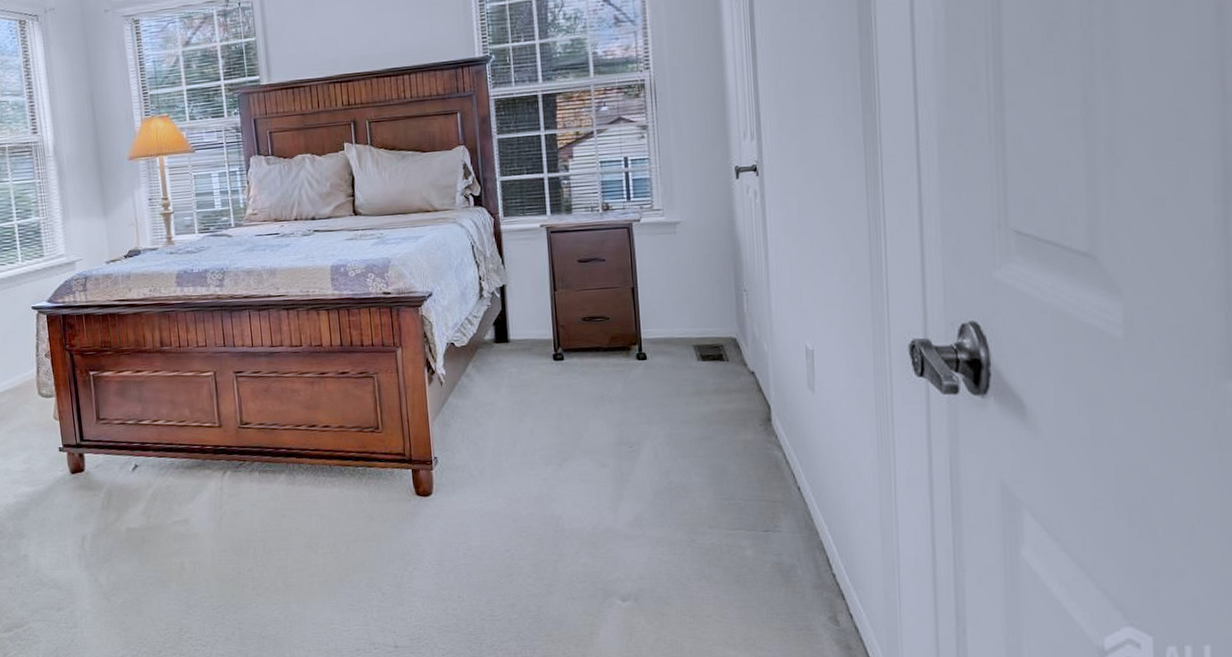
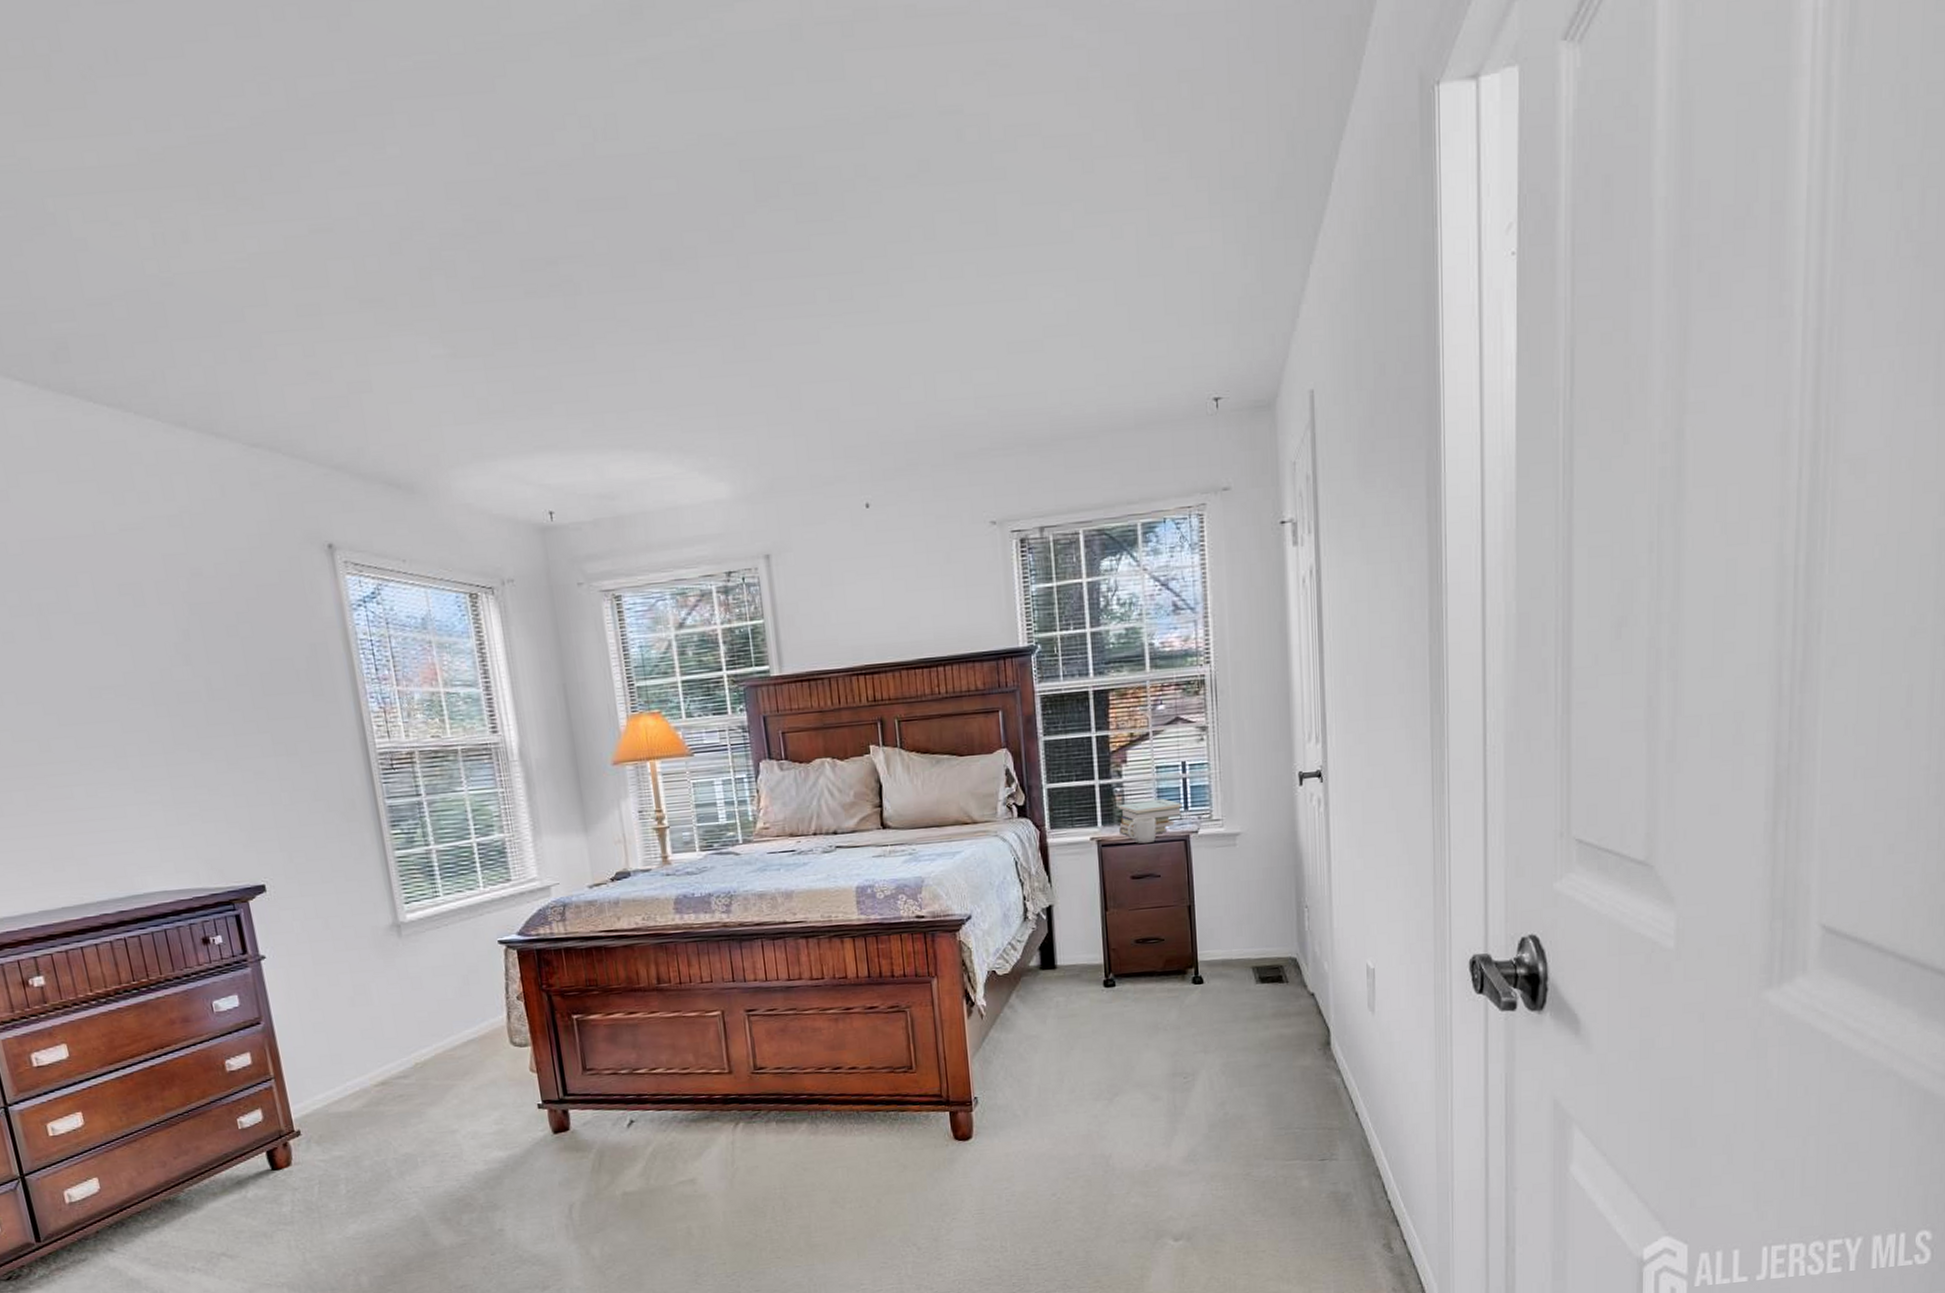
books: none [565,190,625,225] -> present [1118,798,1182,837]
mug: none [574,206,601,231] -> present [1128,816,1157,844]

